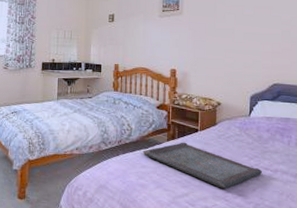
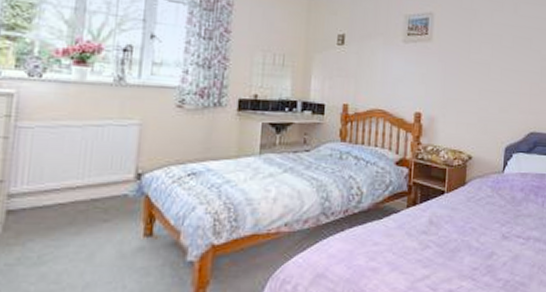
serving tray: present [142,142,262,189] -> none [375,208,514,265]

